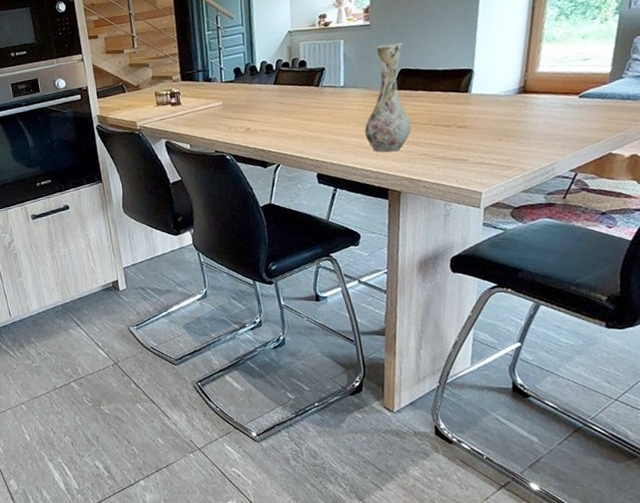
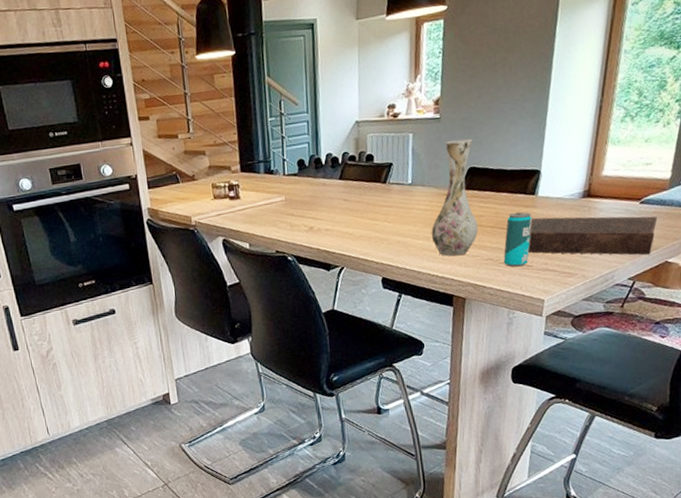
beverage can: none [438,109,467,161] -> present [503,212,533,267]
book: none [462,109,599,148] -> present [527,216,658,256]

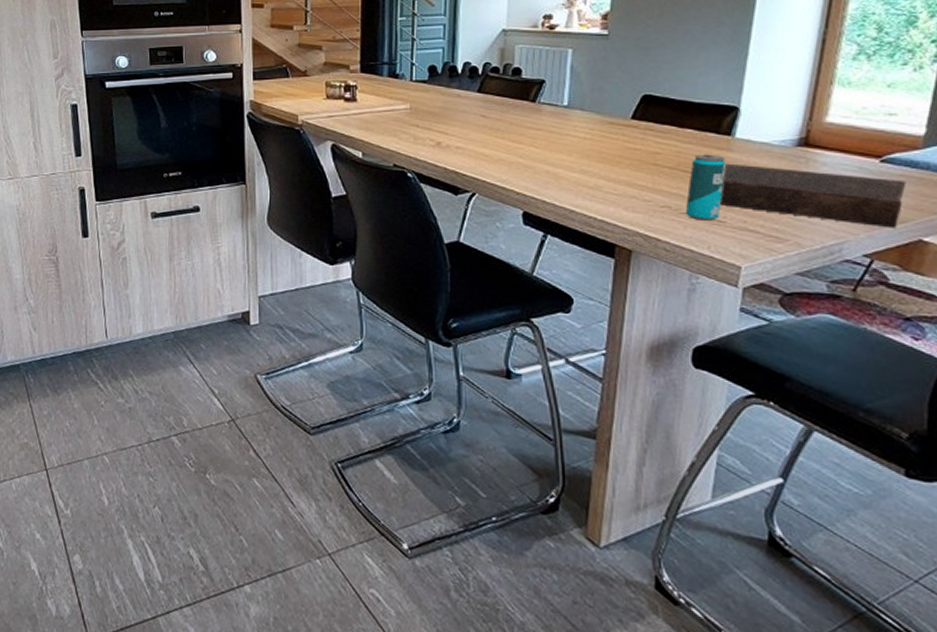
vase: present [431,138,478,256] -> none [589,61,653,198]

